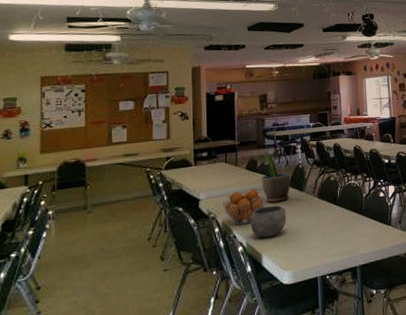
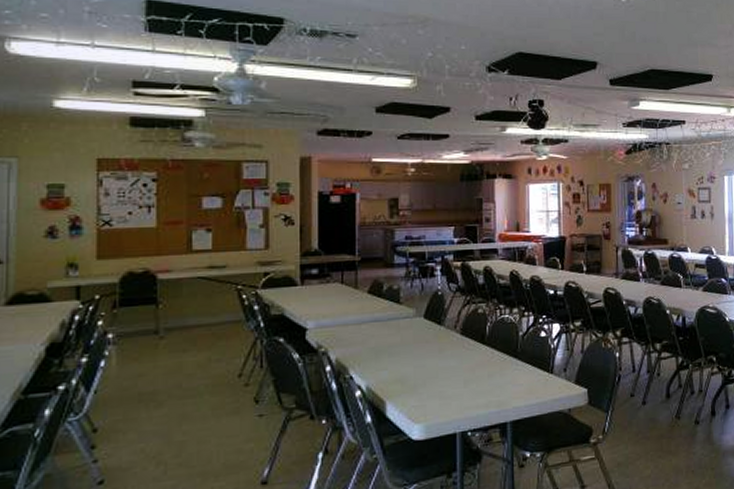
fruit basket: present [223,189,267,225] -> none [337,319,394,364]
bowl: present [250,205,287,238] -> none [372,341,420,382]
potted plant: present [262,151,291,203] -> none [389,271,427,338]

